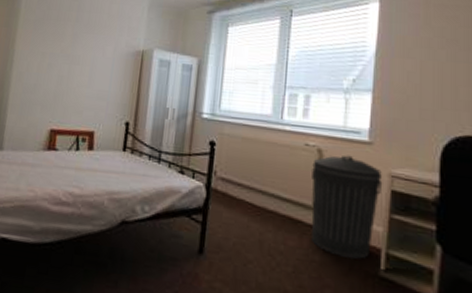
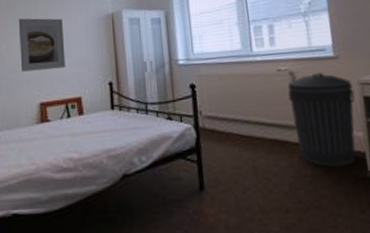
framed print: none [38,37,90,98] -> present [18,18,66,72]

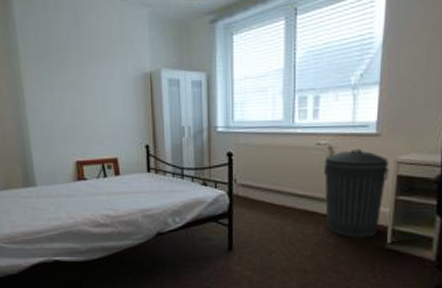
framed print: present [18,18,66,72] -> none [49,71,101,129]

